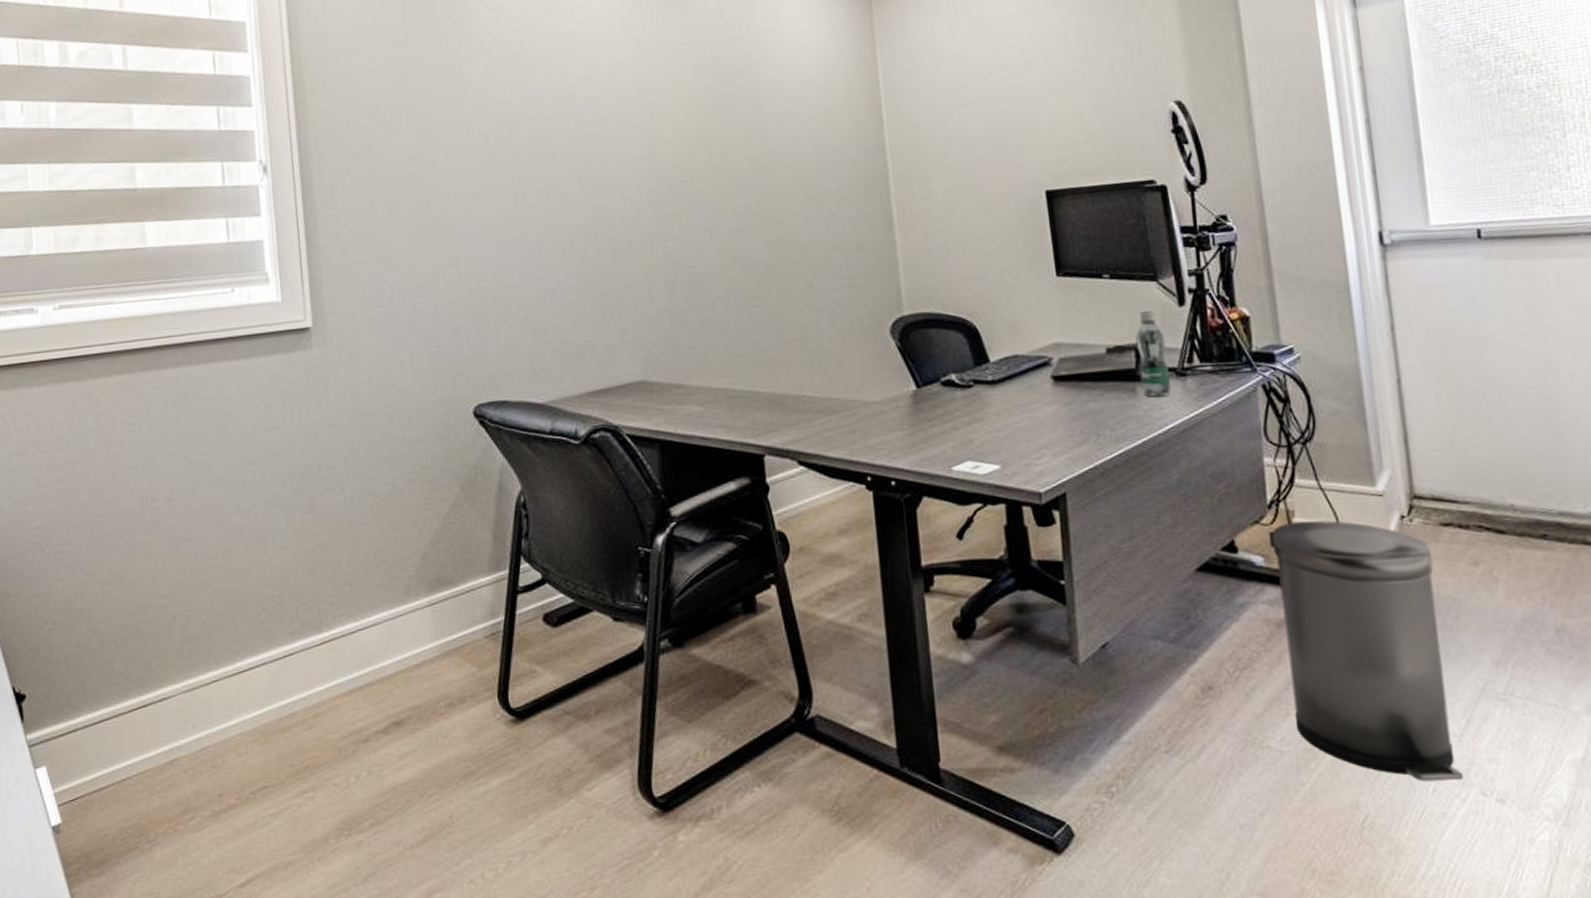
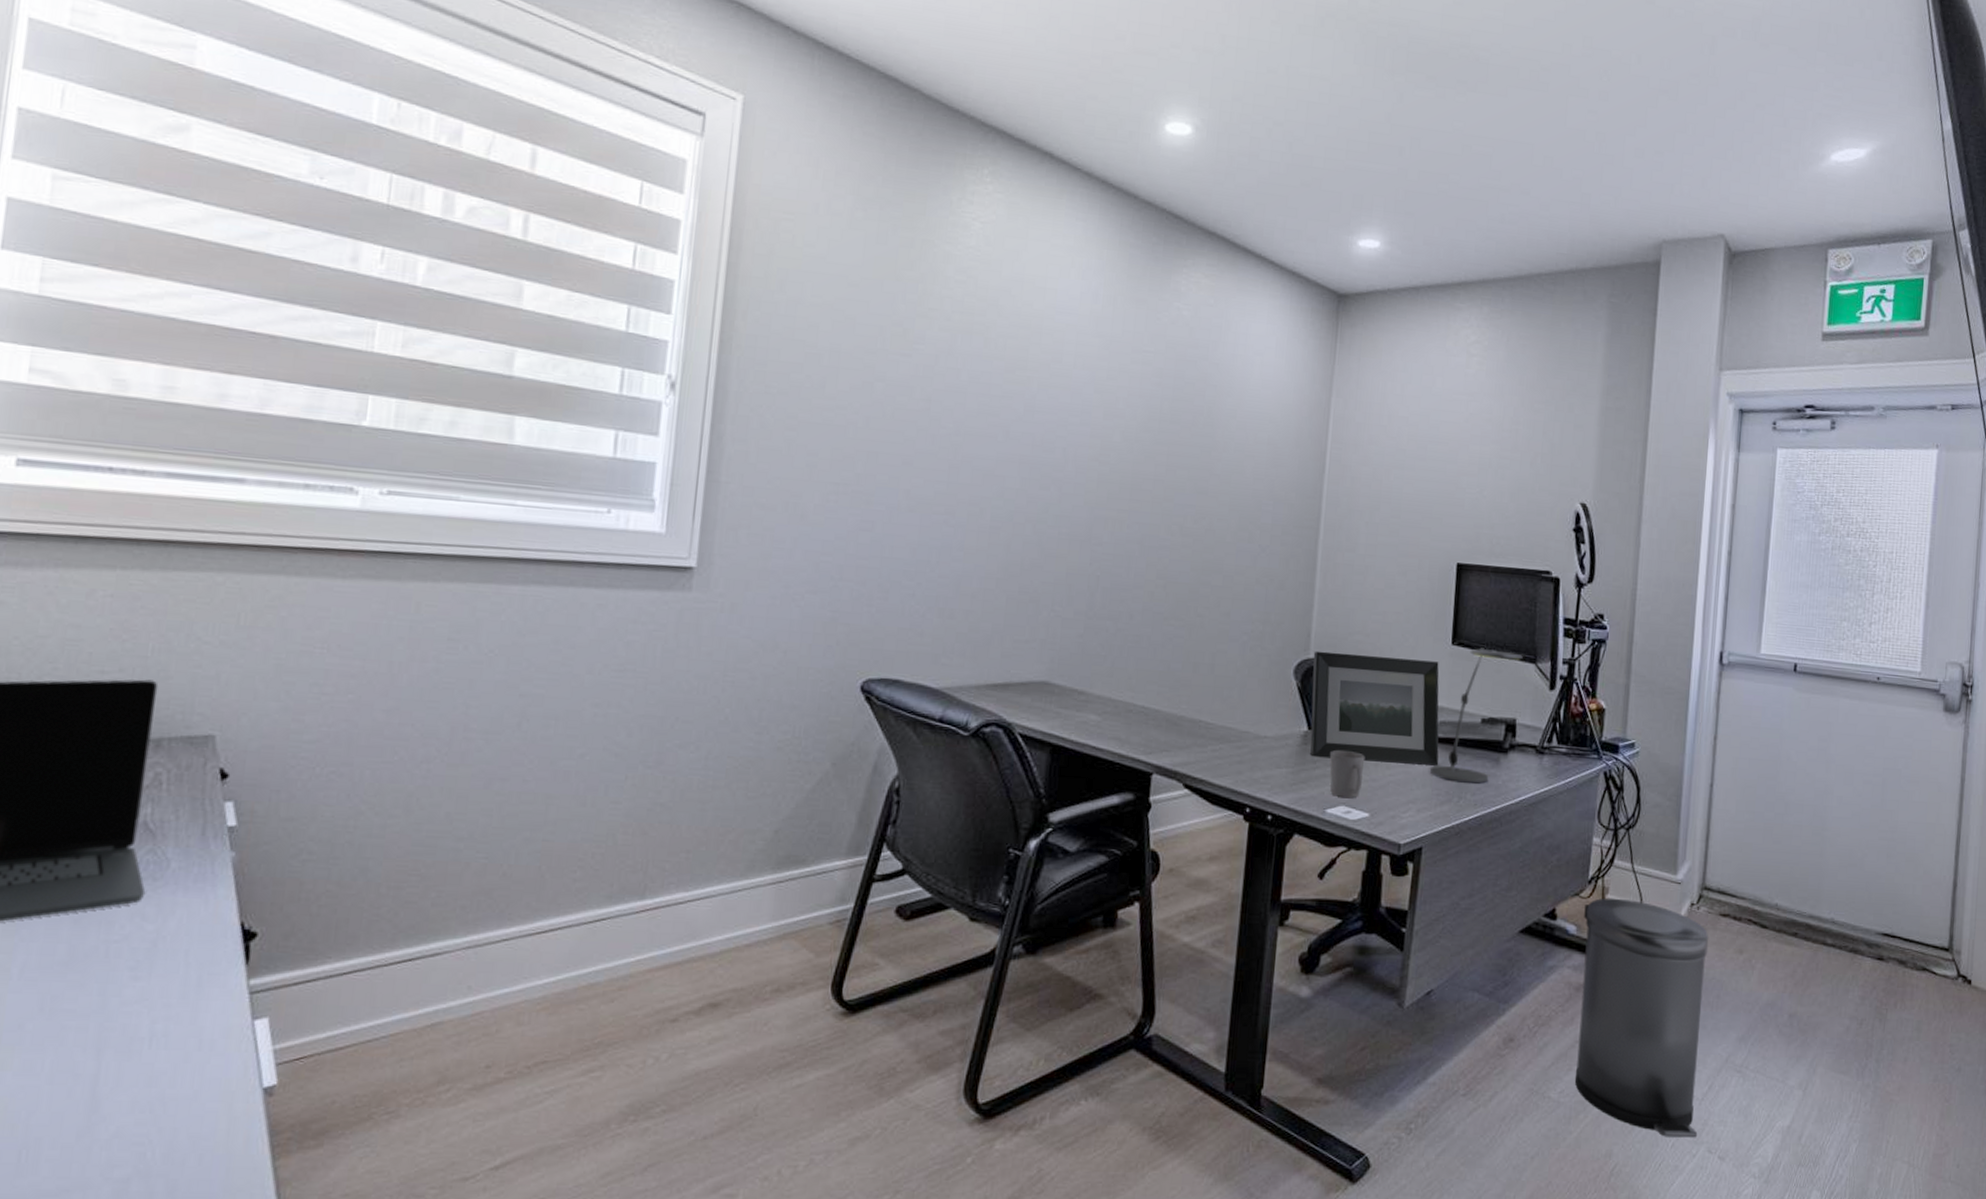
picture frame: none [907,297,1067,416] -> present [1310,651,1439,766]
mug: none [945,403,986,453] -> present [1329,750,1365,799]
desk lamp: none [1058,273,1141,419] -> present [1429,647,1523,784]
bottle: present [1135,311,1171,398] -> none [1504,690,1533,770]

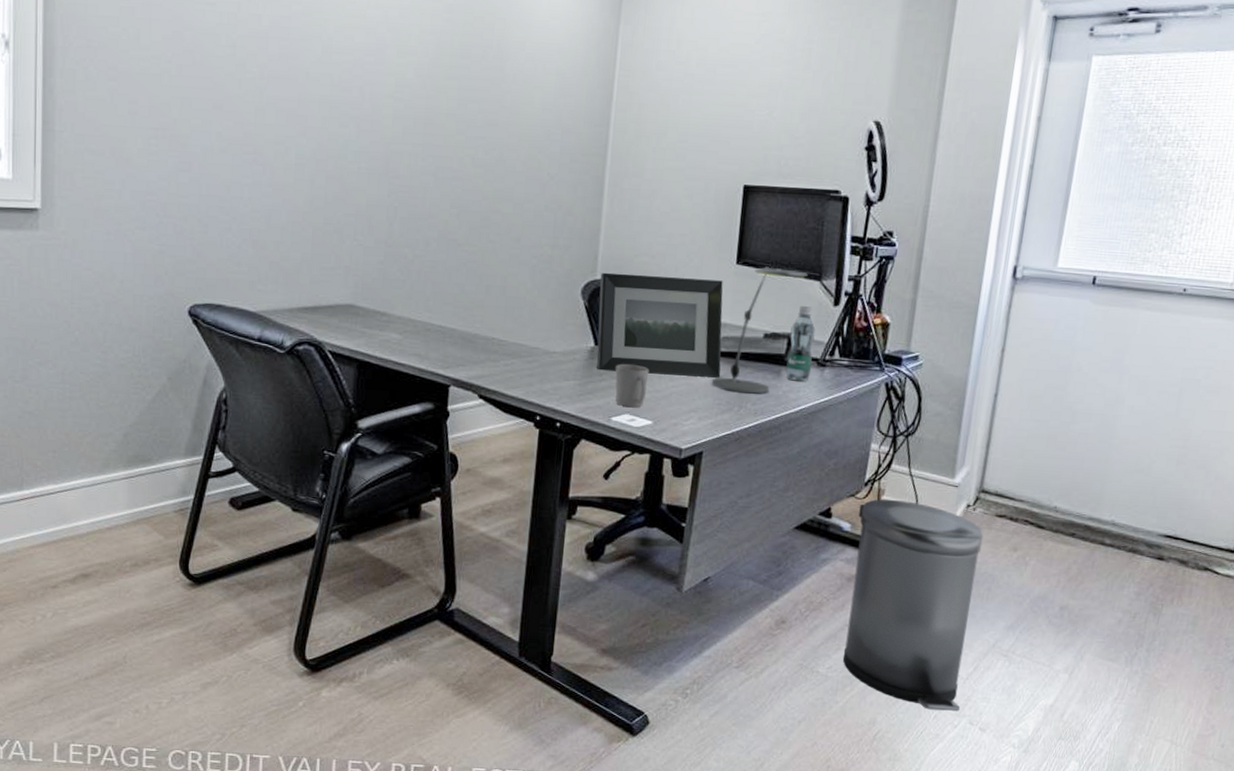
bottle: none [1504,690,1533,770] -> present [786,306,816,382]

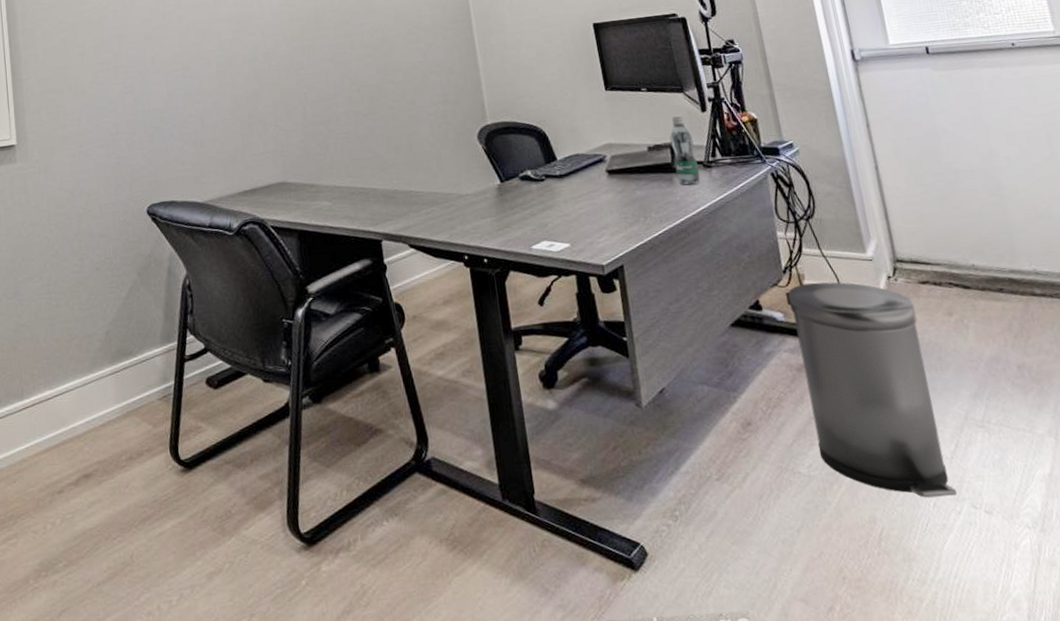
picture frame: present [596,272,723,378] -> none [490,107,620,205]
mug: present [615,364,649,408] -> none [524,194,558,234]
desk lamp: present [711,266,808,394] -> none [613,87,671,204]

